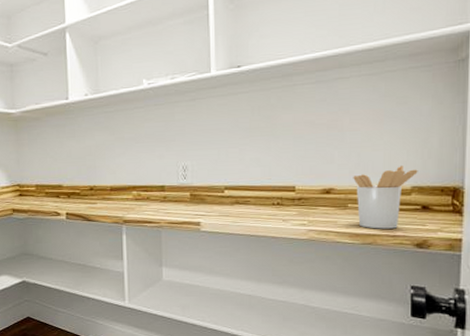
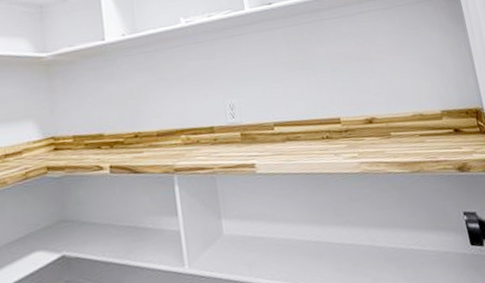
utensil holder: present [353,166,418,229] -> none [389,91,443,156]

